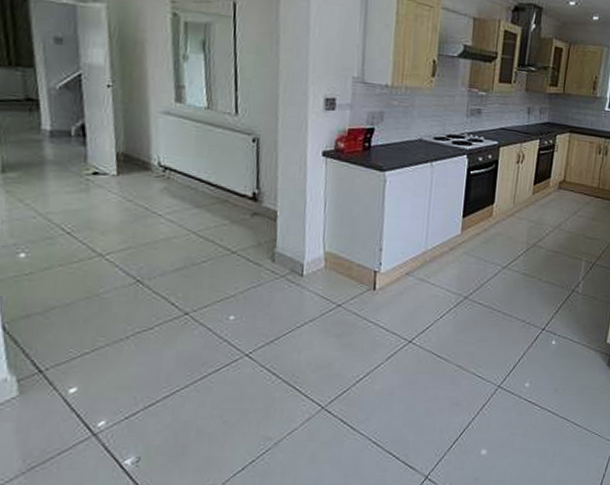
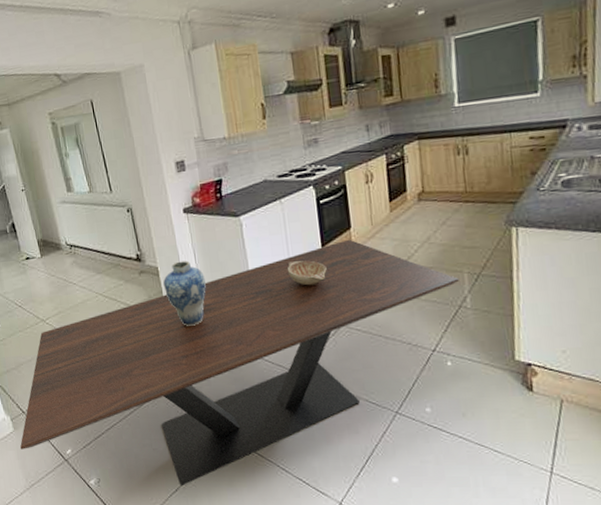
dining table: none [24,213,577,463] -> present [20,239,459,485]
vase: none [279,208,332,282] -> present [163,261,206,326]
decorative bowl: none [423,227,463,255] -> present [287,260,327,286]

